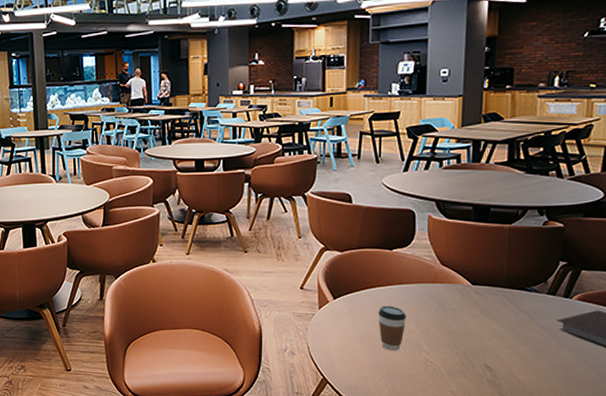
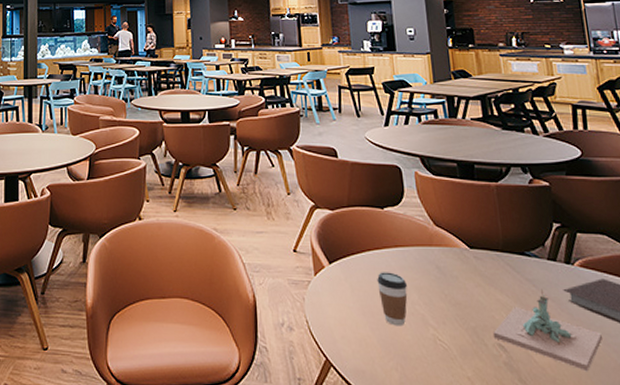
architectural model: none [481,319,585,387] -> present [492,289,602,372]

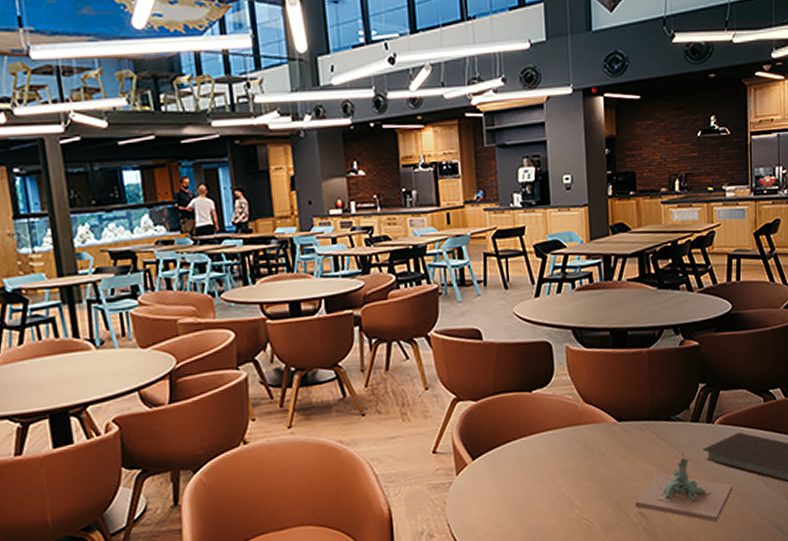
coffee cup: present [377,272,408,327] -> none [523,458,554,513]

